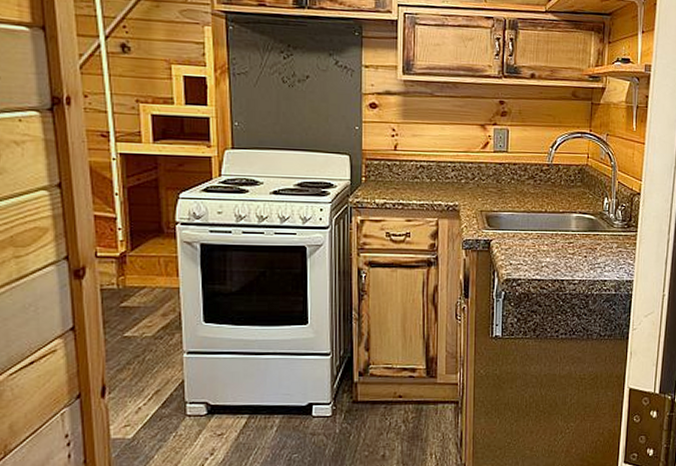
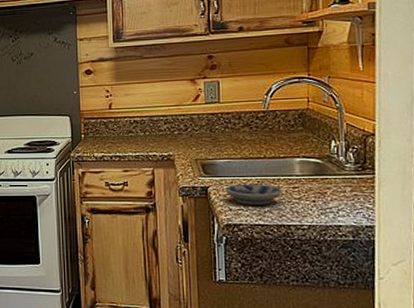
bowl: none [507,238,559,260] -> present [225,184,283,205]

